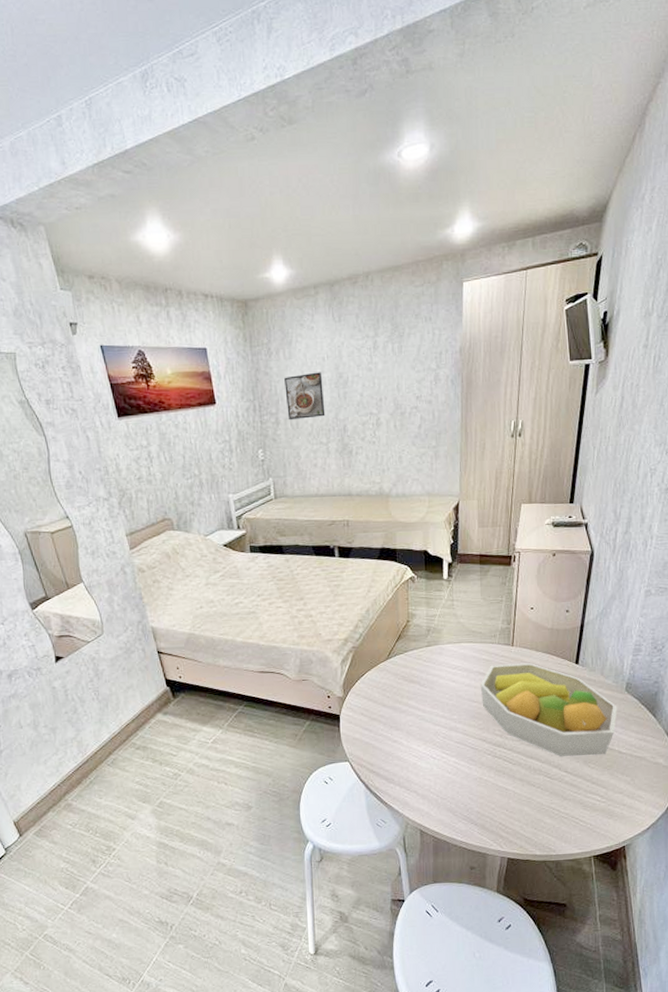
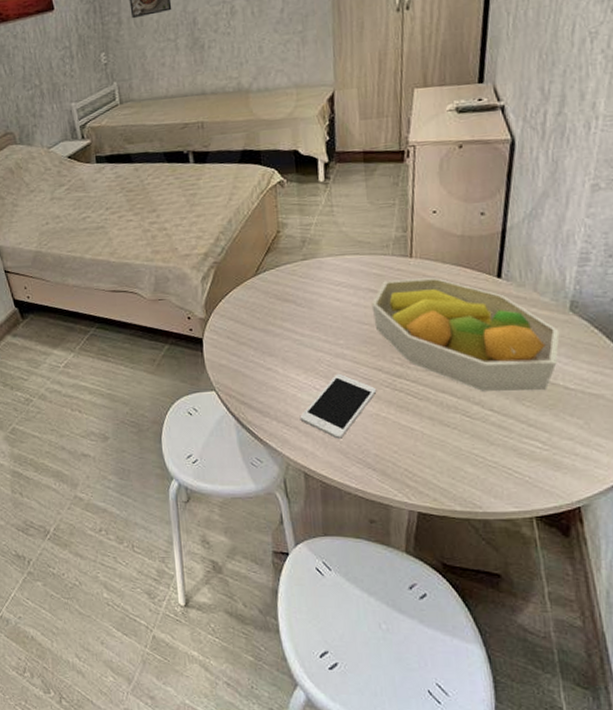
cell phone: none [418,744,481,800] -> present [299,373,377,439]

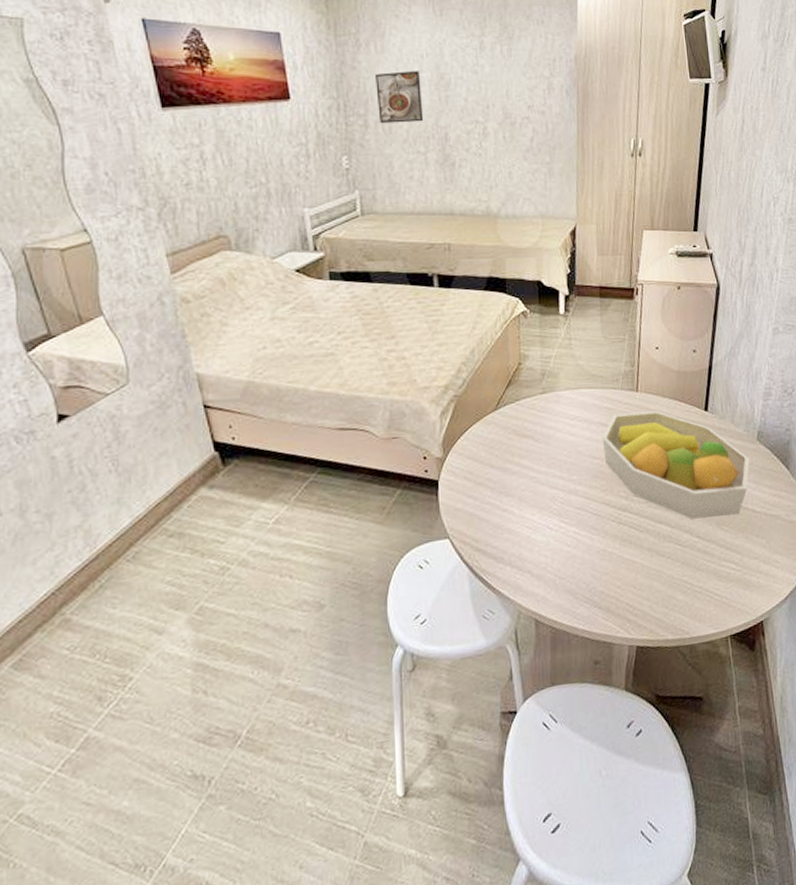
cell phone: present [299,373,377,439] -> none [533,510,605,580]

